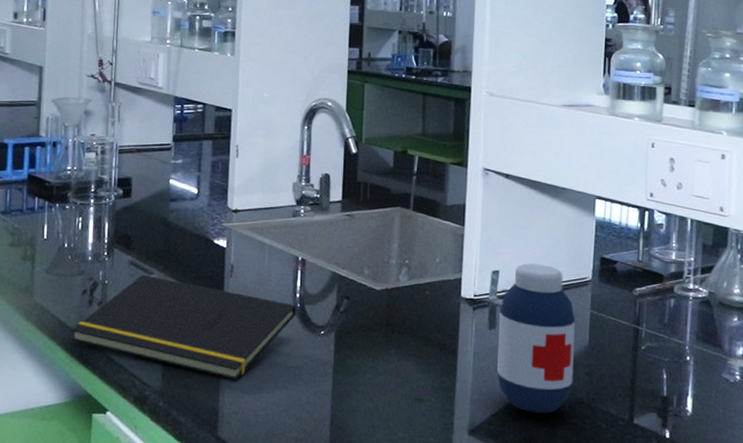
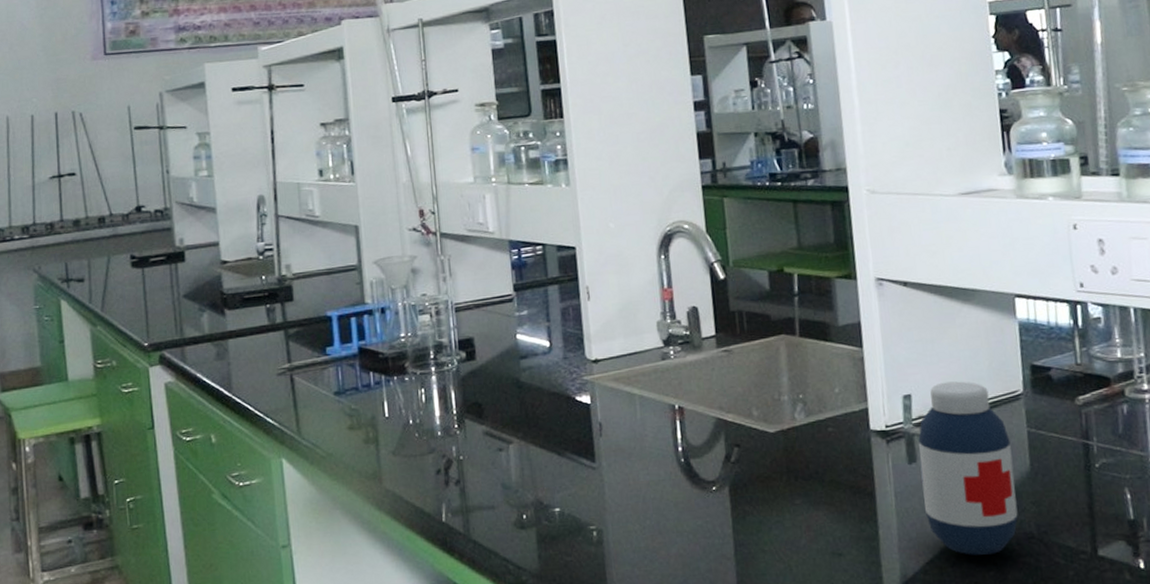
notepad: present [71,274,297,380] -> none [429,444,682,553]

